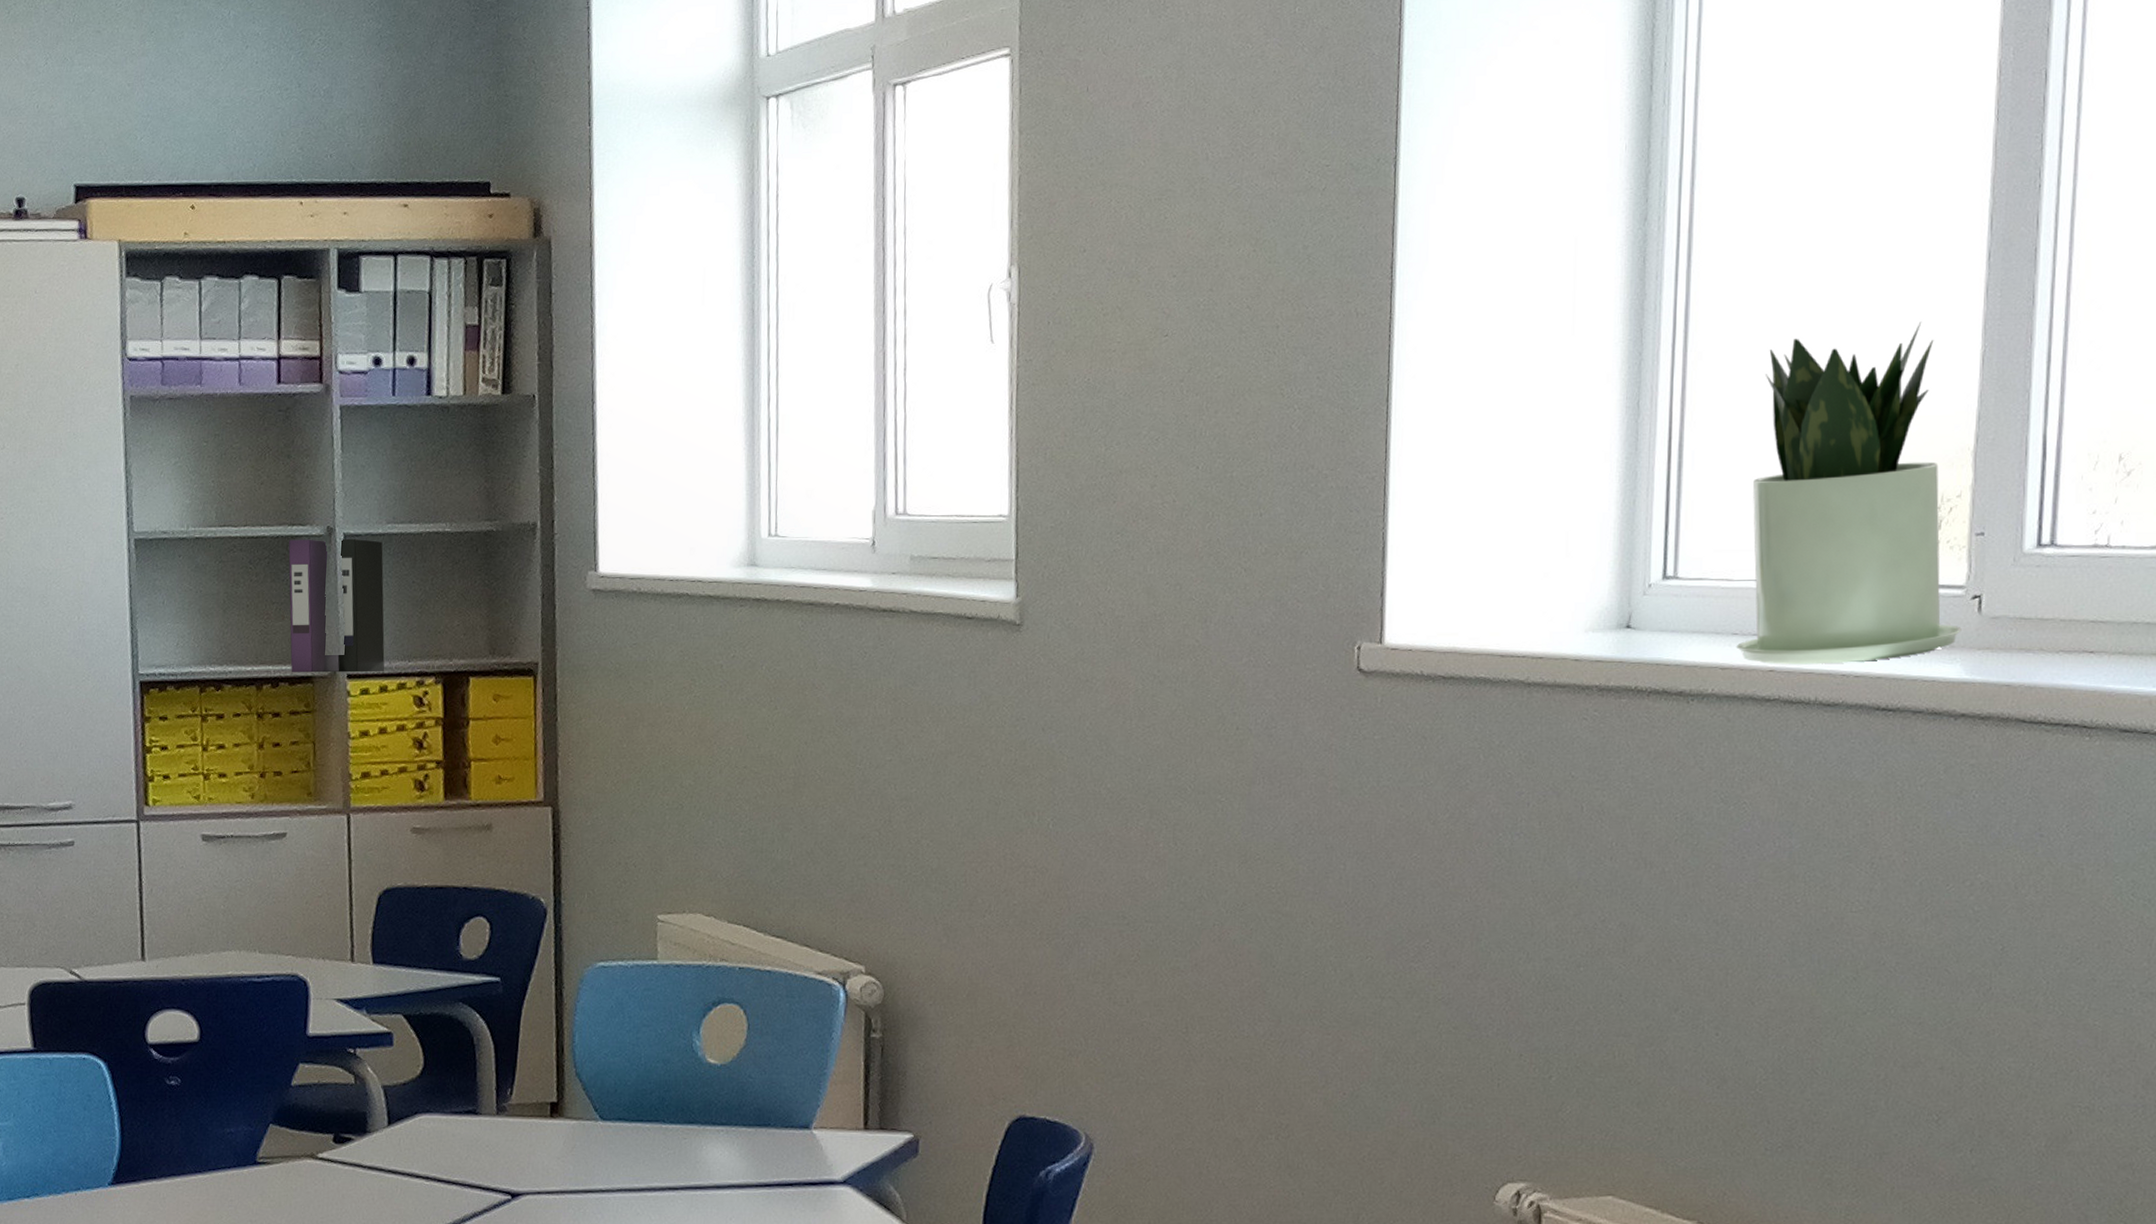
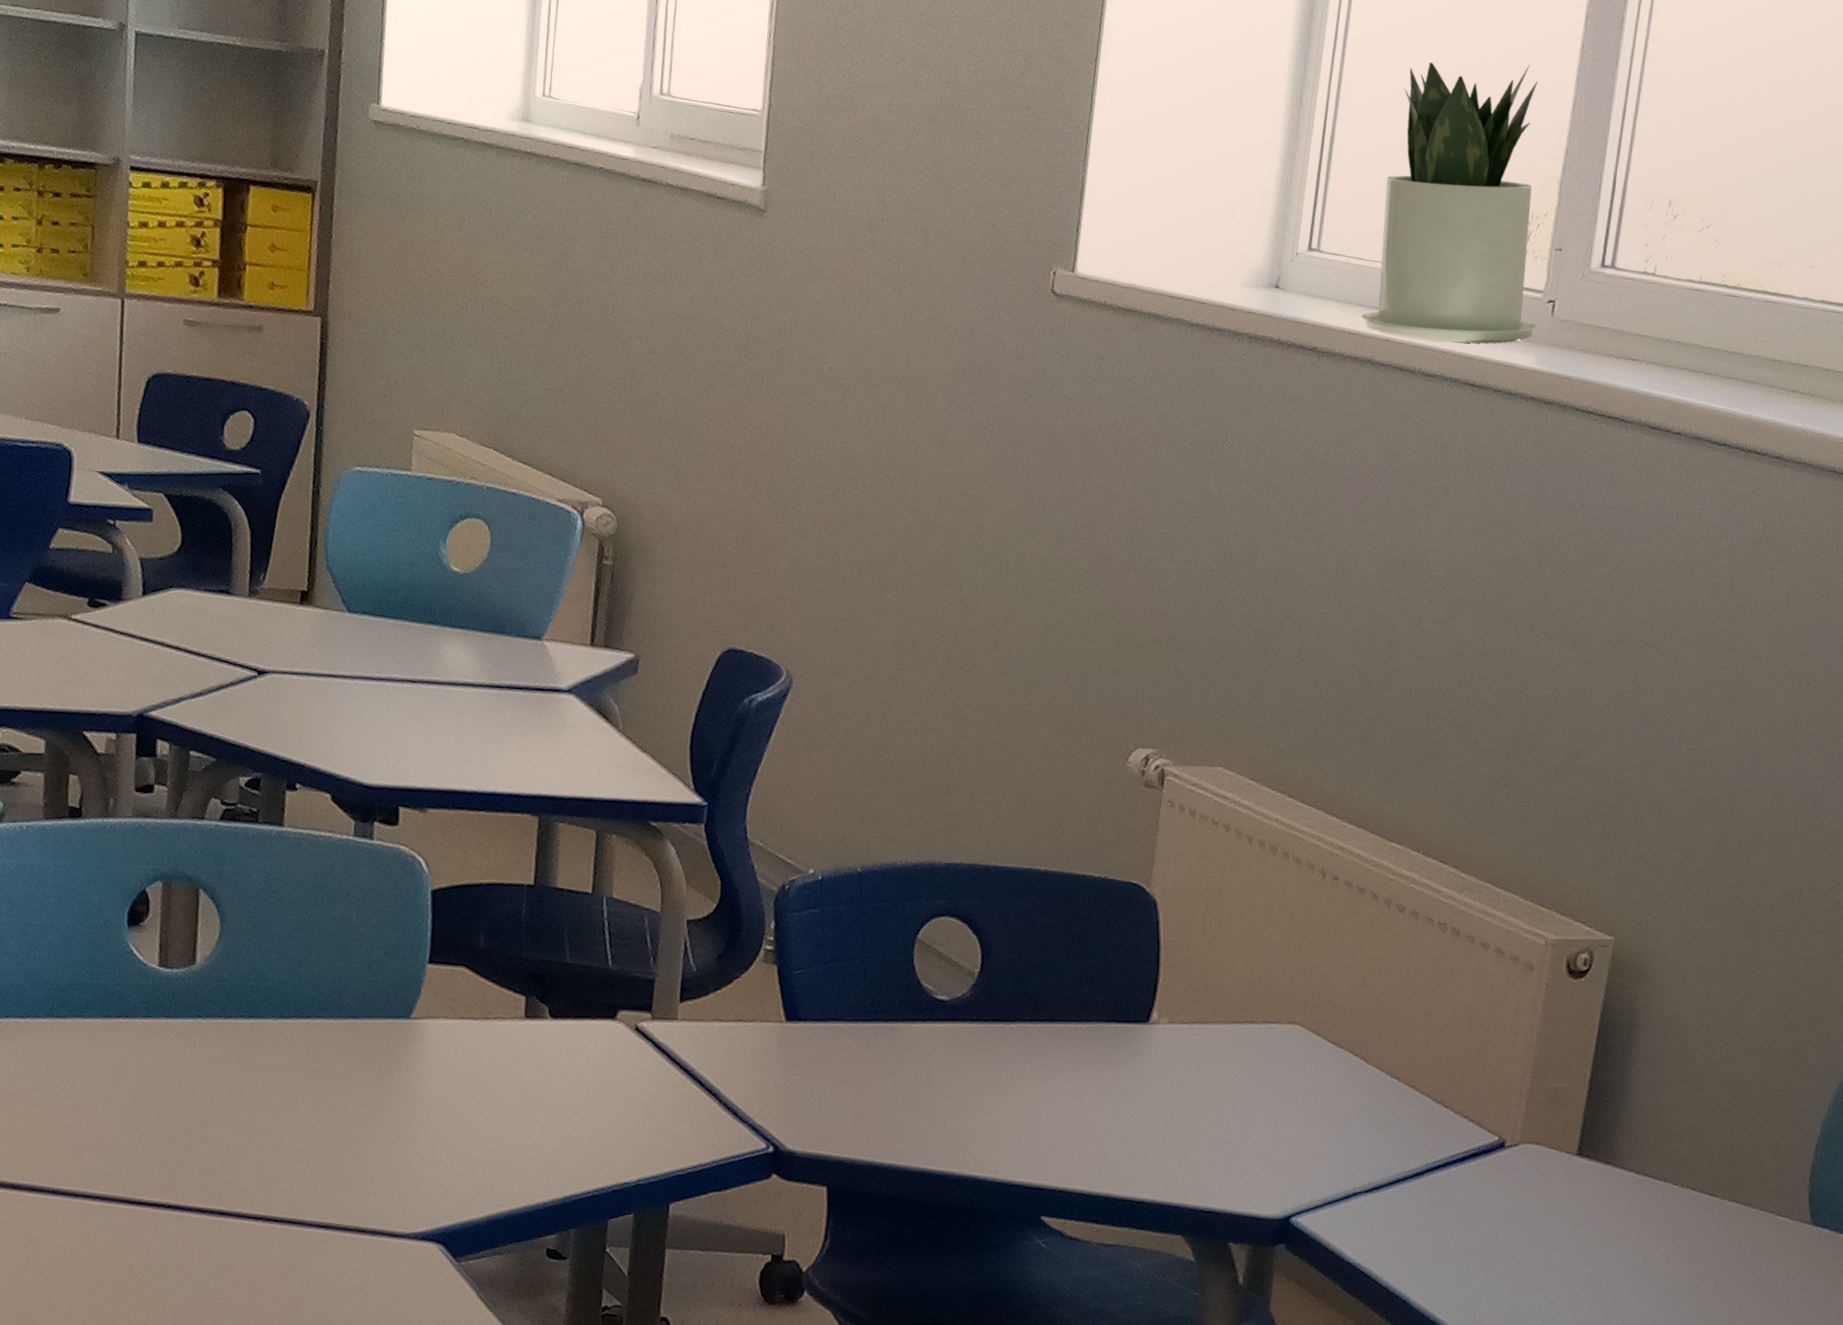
binder: present [288,539,340,673] -> none [74,29,124,163]
binder: present [337,538,385,673] -> none [121,35,174,169]

